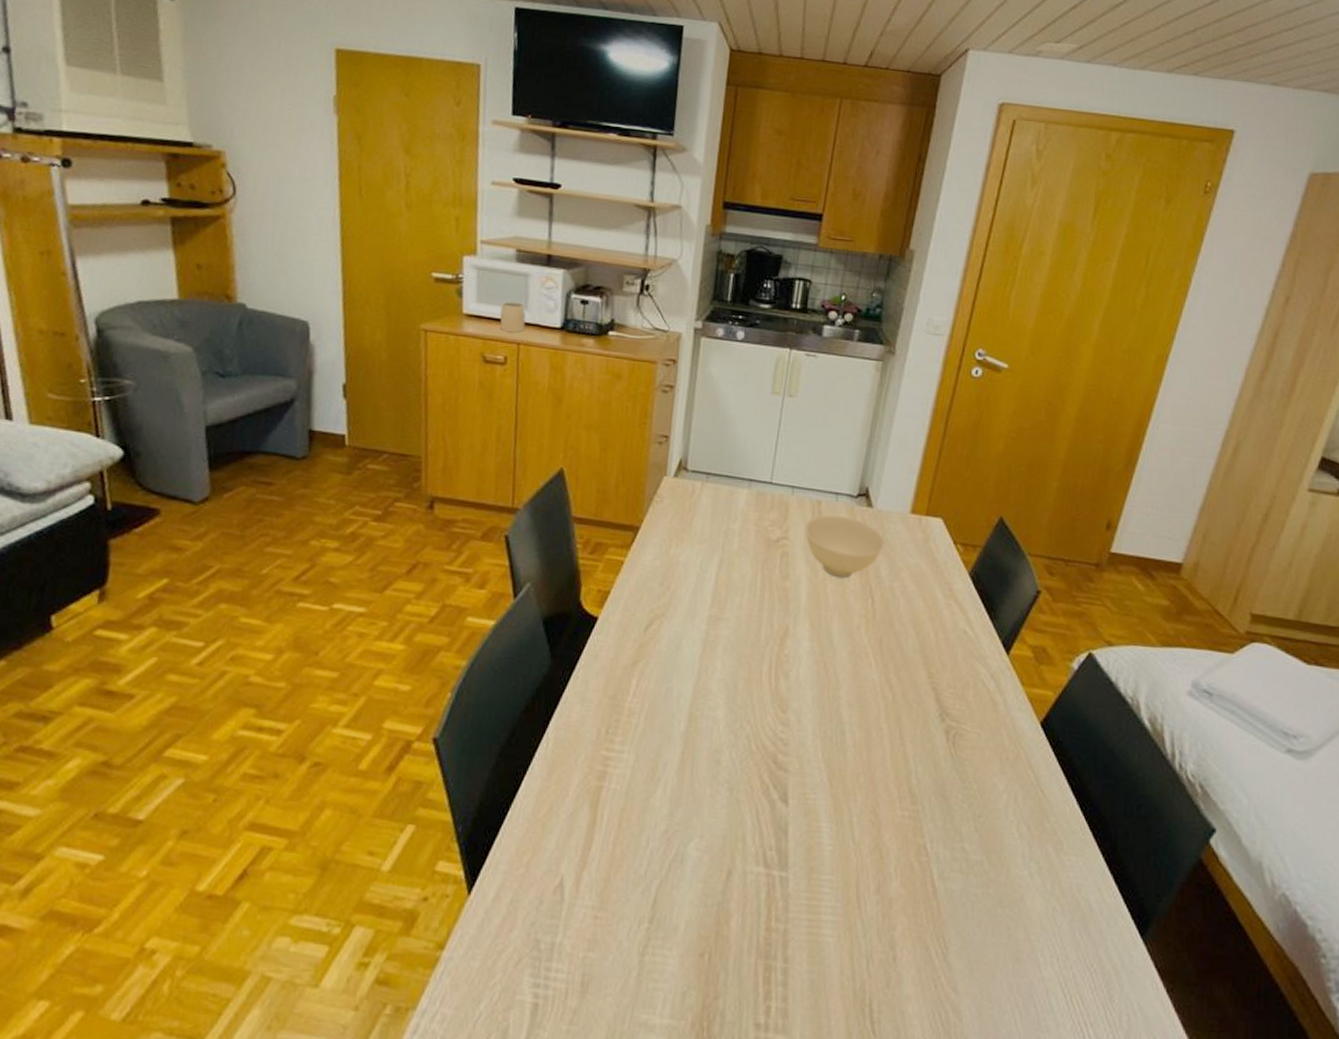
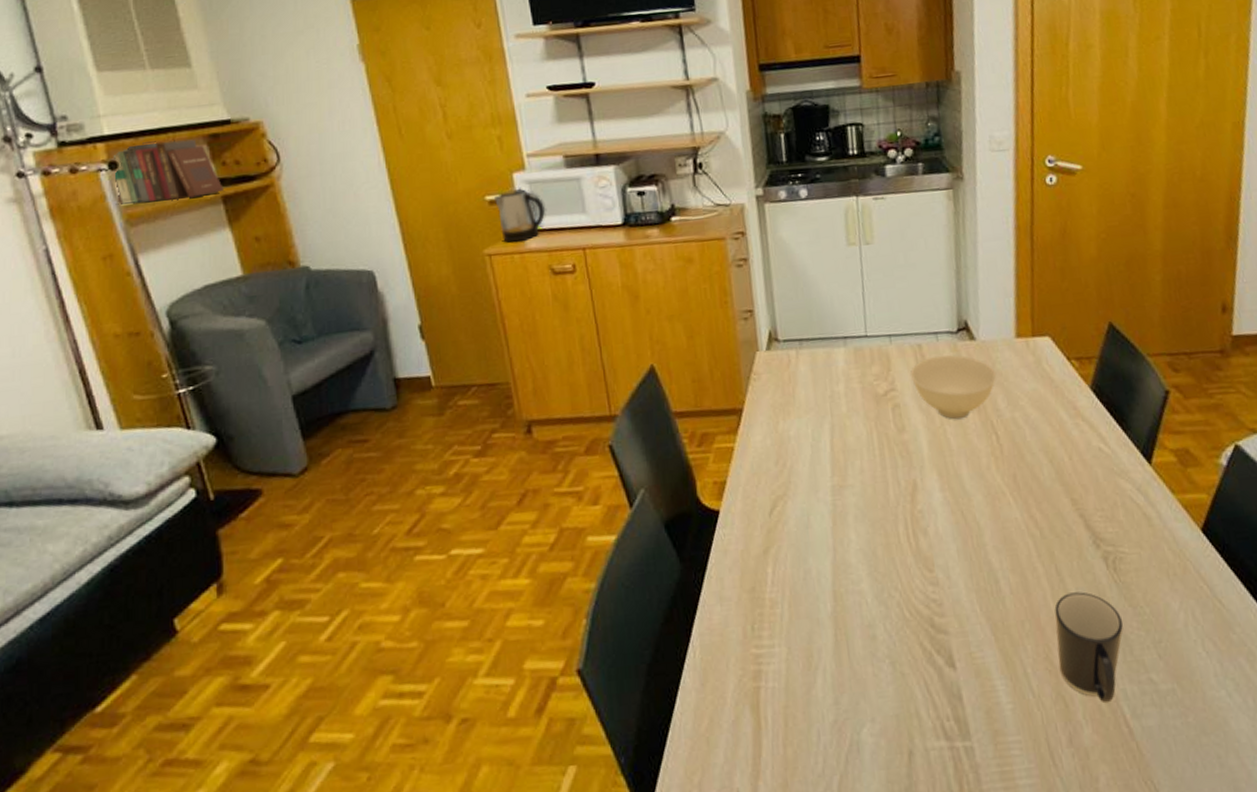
books: none [62,146,174,213] -> present [113,139,224,205]
kettle: none [440,271,488,324] -> present [494,189,545,243]
mug: present [499,301,526,333] -> none [559,207,587,240]
mug: none [882,757,951,862] -> present [1054,592,1124,704]

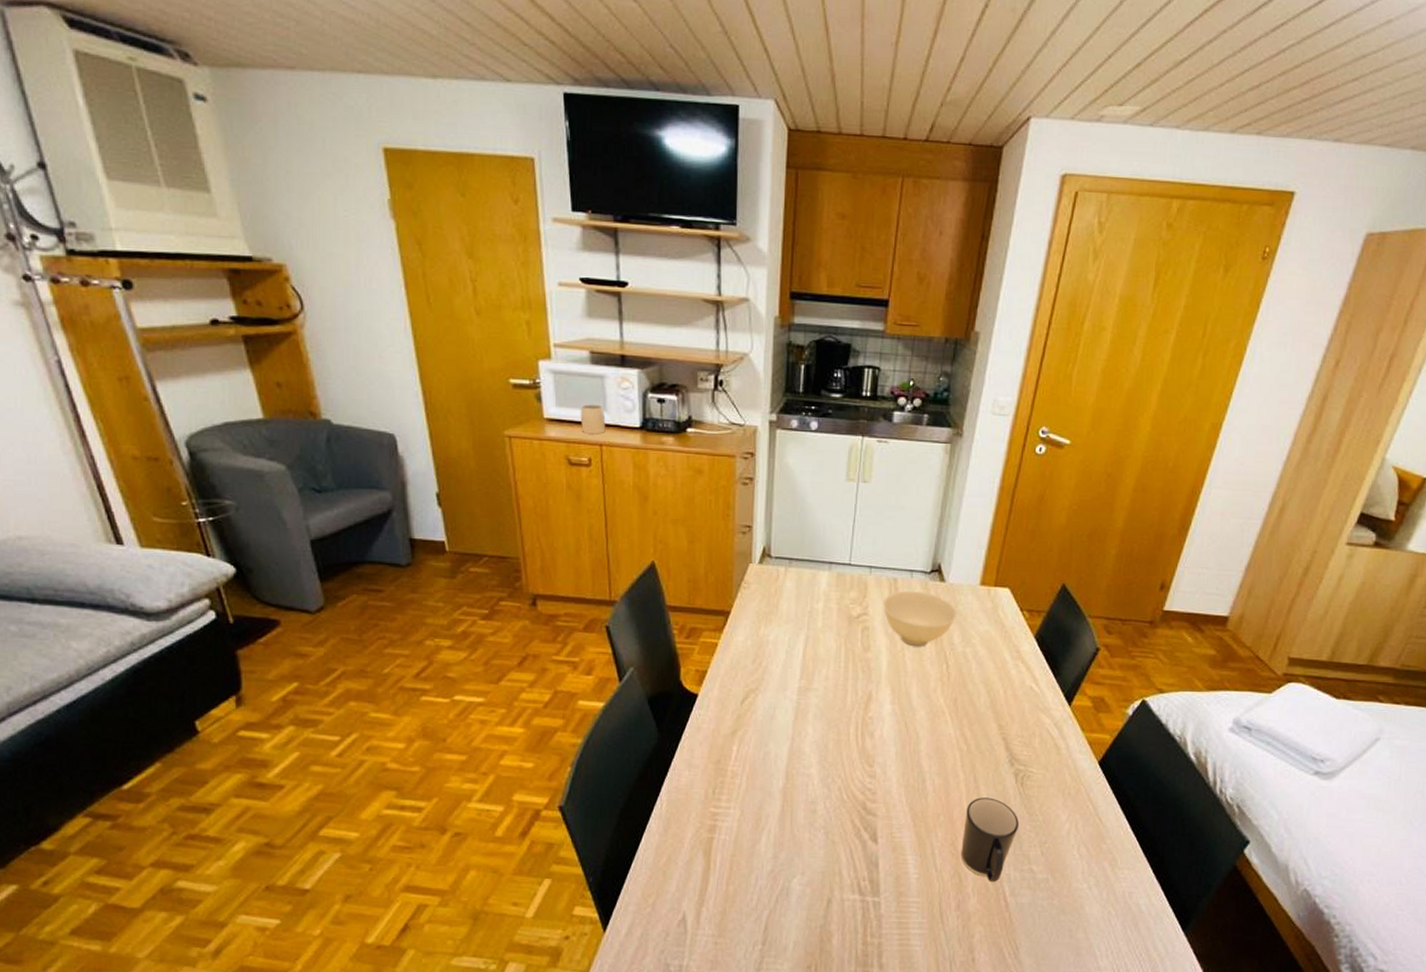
books: present [113,139,224,205] -> none [126,265,244,333]
kettle: present [494,189,545,243] -> none [519,376,567,429]
mug: none [559,207,587,240] -> present [580,404,606,434]

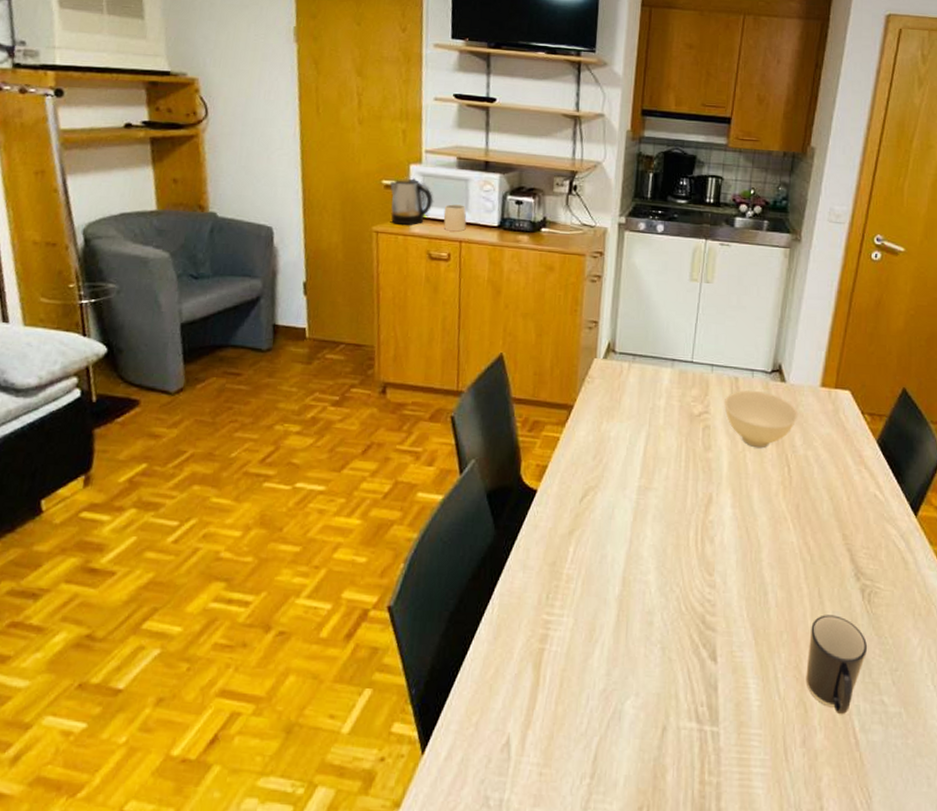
kettle: none [519,376,567,429] -> present [390,178,433,226]

